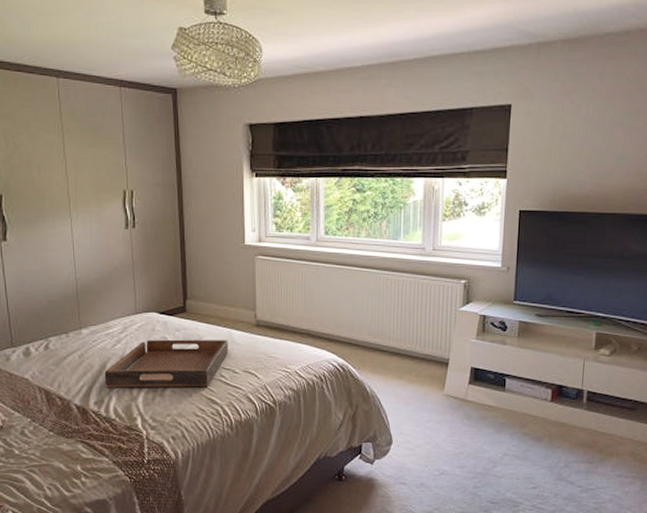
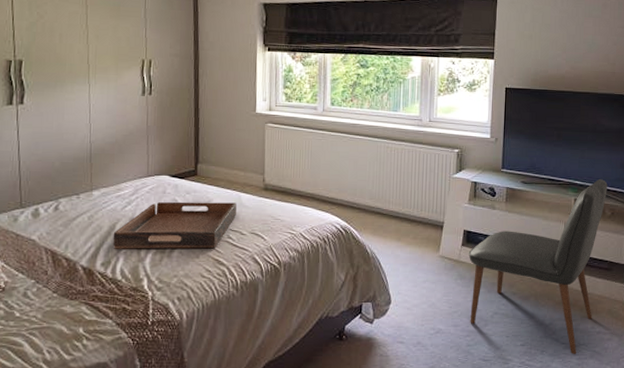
chair: none [476,310,635,498] -> present [468,178,608,354]

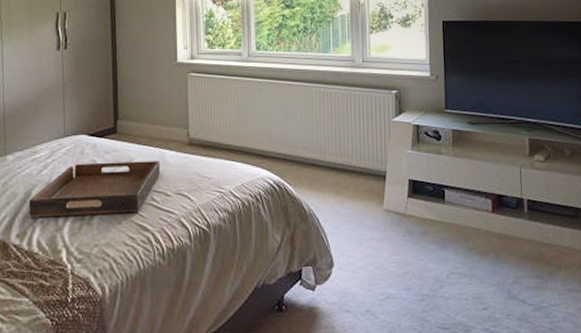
chair: present [468,178,608,354] -> none [416,114,564,317]

